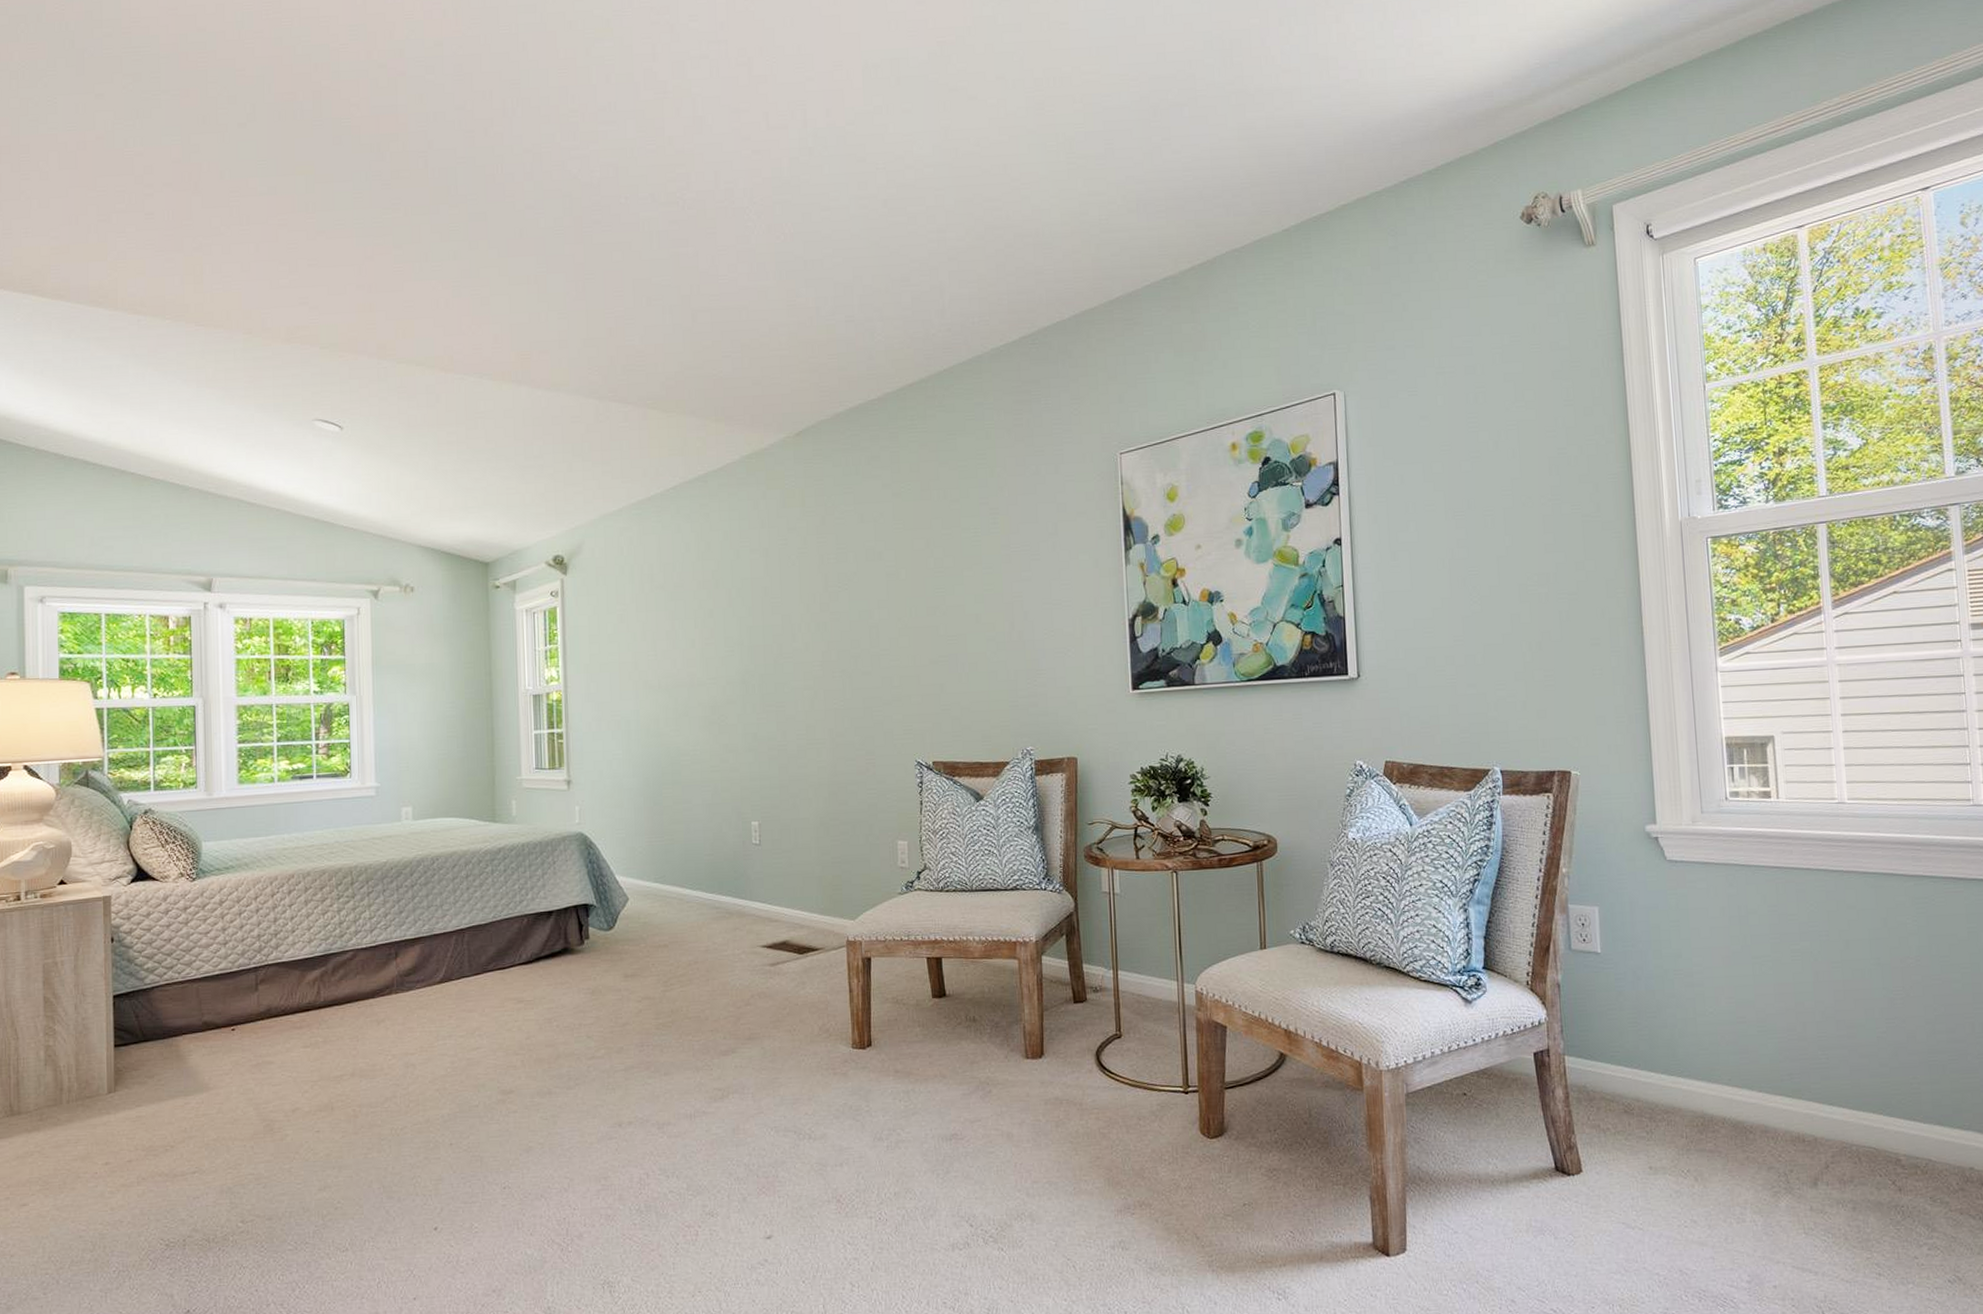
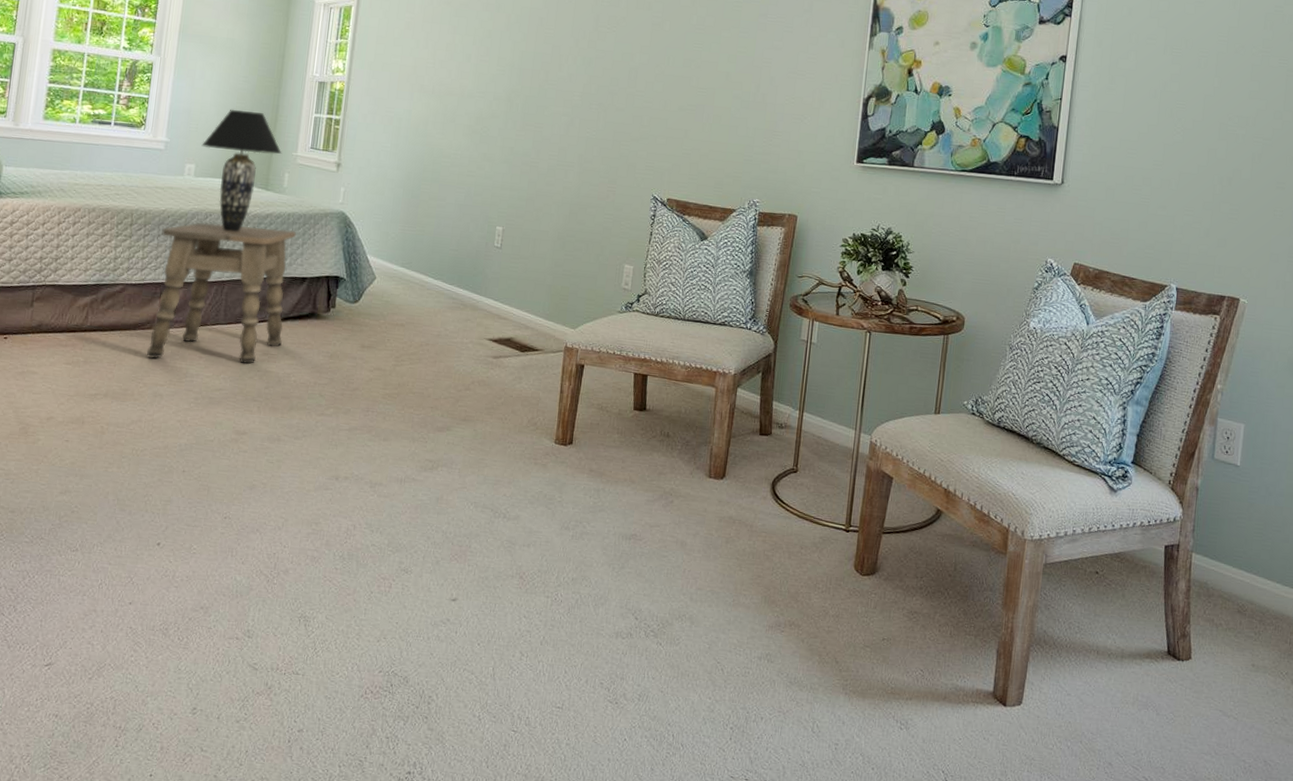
side table: none [387,862,537,1027] -> present [146,222,297,365]
table lamp: none [415,739,505,874] -> present [201,109,282,232]

